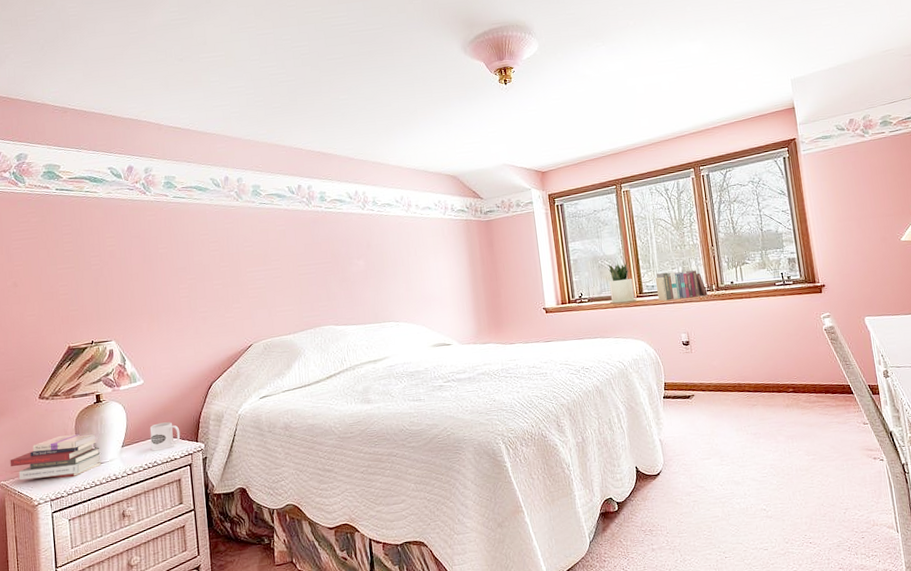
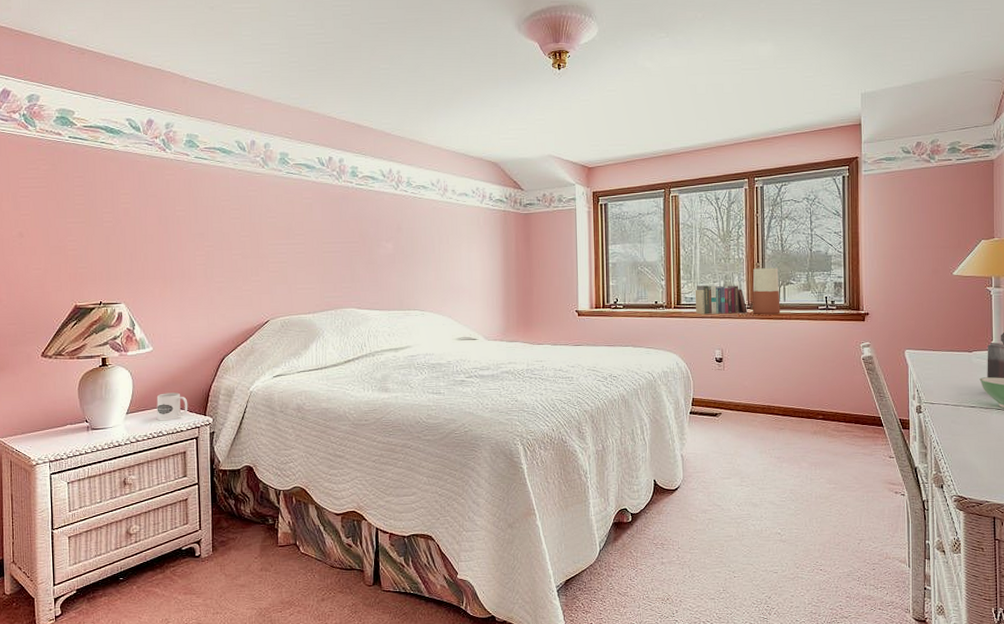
books: present [10,432,102,481] -> none [8,396,104,440]
planter: present [608,262,637,305] -> none [645,271,674,314]
vase: none [708,250,740,297] -> present [752,268,781,315]

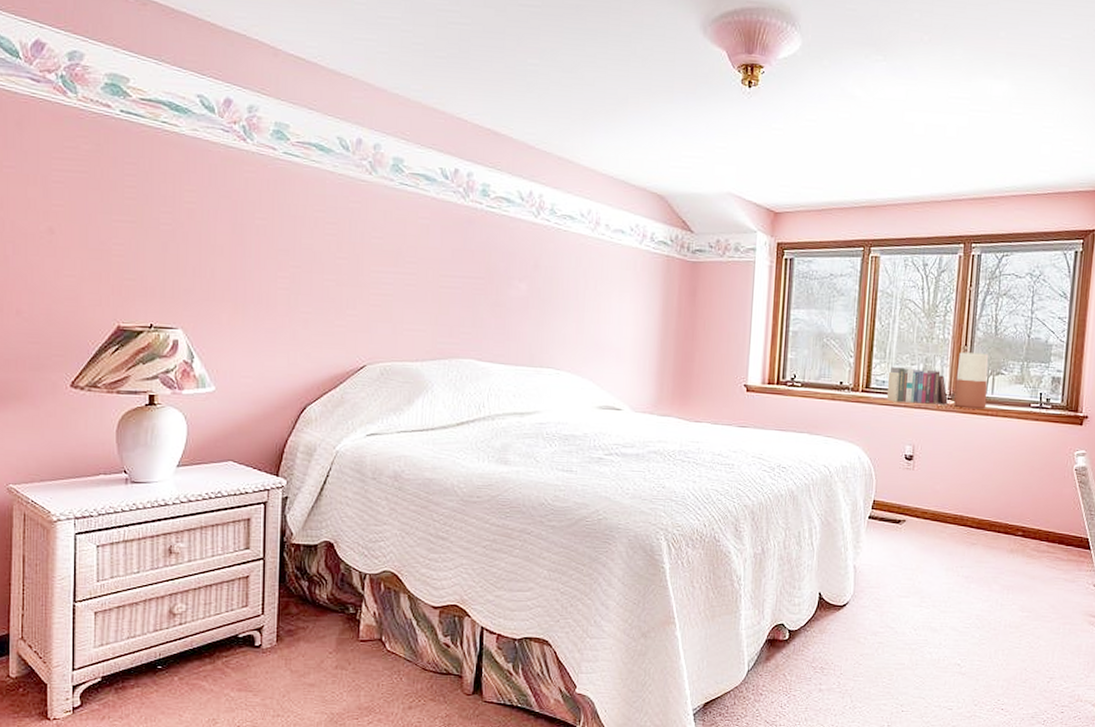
mug: present [156,392,188,421] -> none [216,444,257,479]

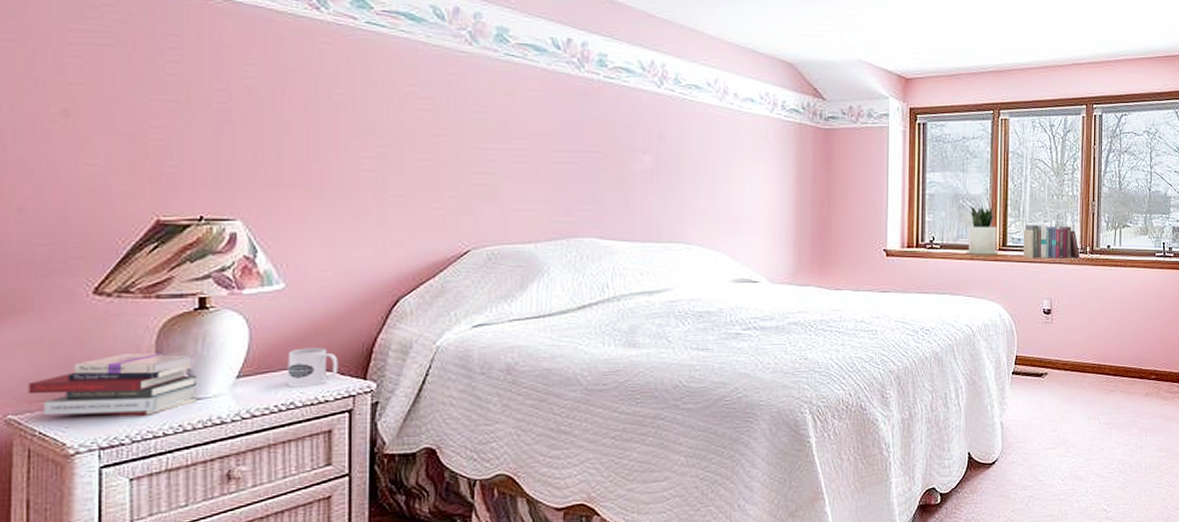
books: none [24,439,148,493] -> present [28,352,198,416]
mug: none [216,444,257,479] -> present [287,347,339,388]
planter: none [827,345,861,397] -> present [965,206,999,256]
vase: present [954,352,989,410] -> none [1086,208,1116,261]

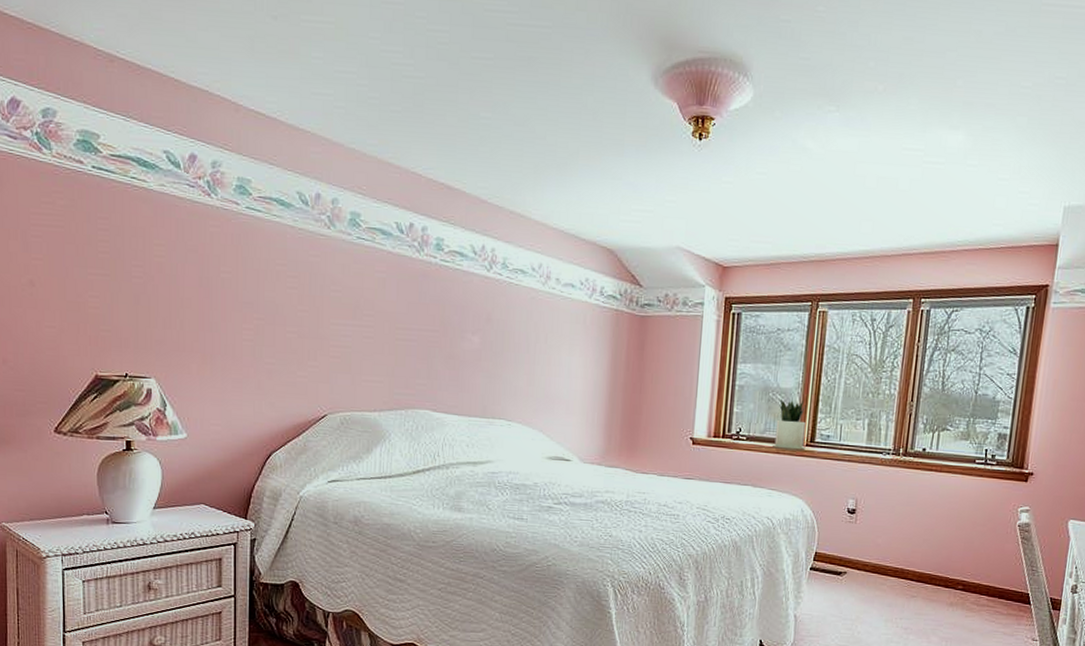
books: present [28,352,198,416] -> none [14,482,127,532]
mug: present [287,347,339,388] -> none [189,488,227,521]
books: present [1023,225,1080,259] -> none [831,422,892,460]

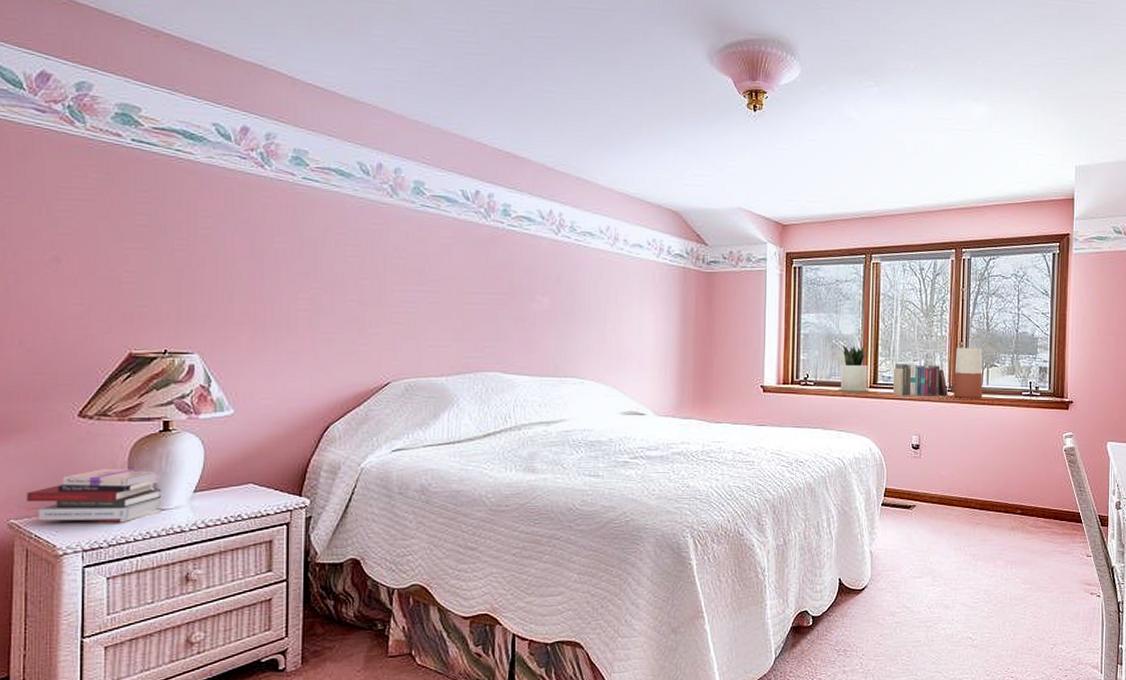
books: none [14,482,127,532] -> present [26,469,162,523]
books: none [831,422,892,460] -> present [892,364,948,396]
vase: none [898,408,935,465] -> present [954,348,983,399]

